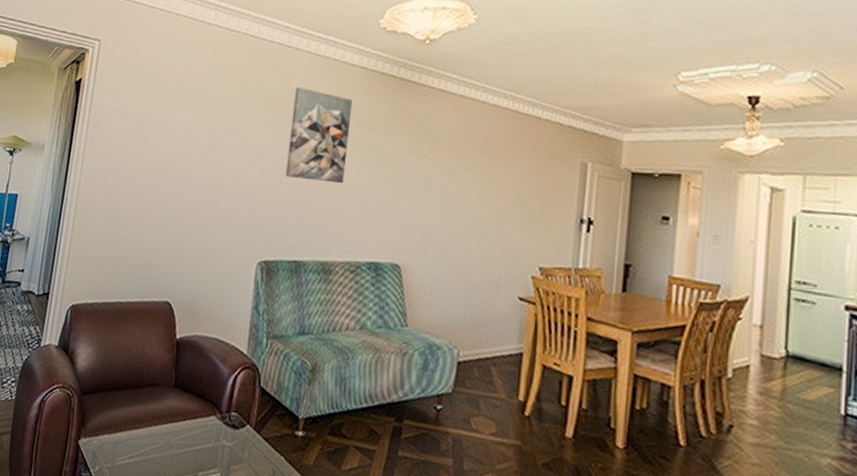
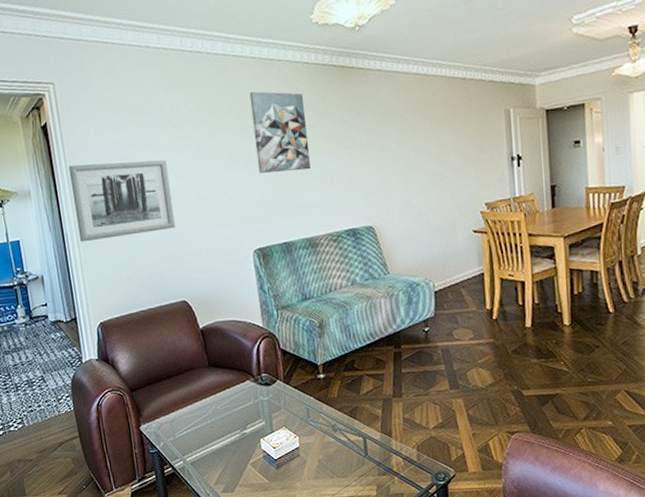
wall art: none [78,126,190,218] -> present [68,159,175,242]

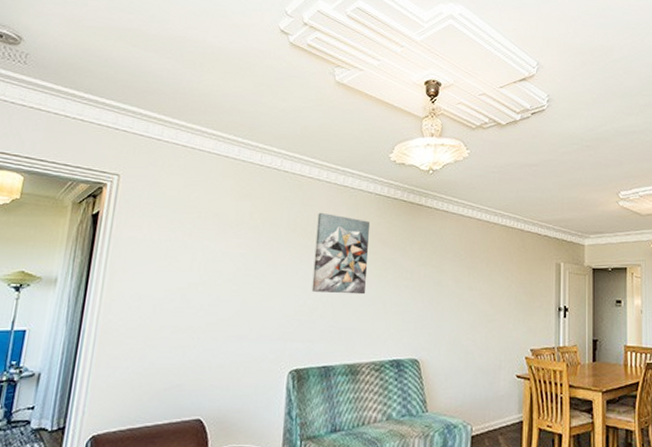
wall art: present [68,159,175,242] -> none [97,257,218,341]

